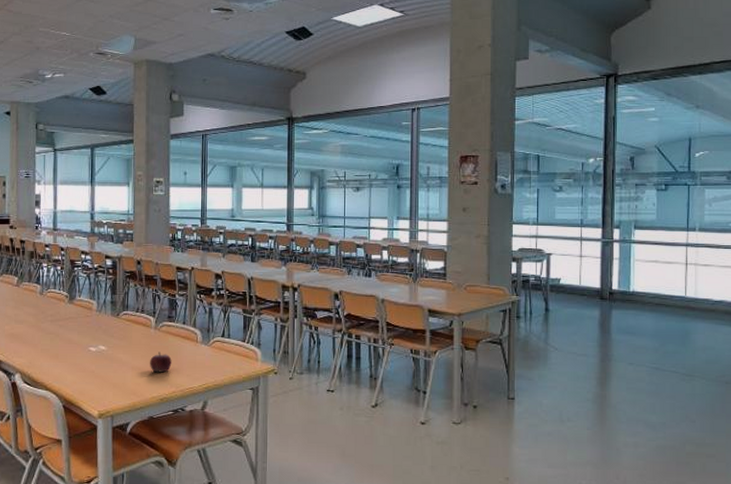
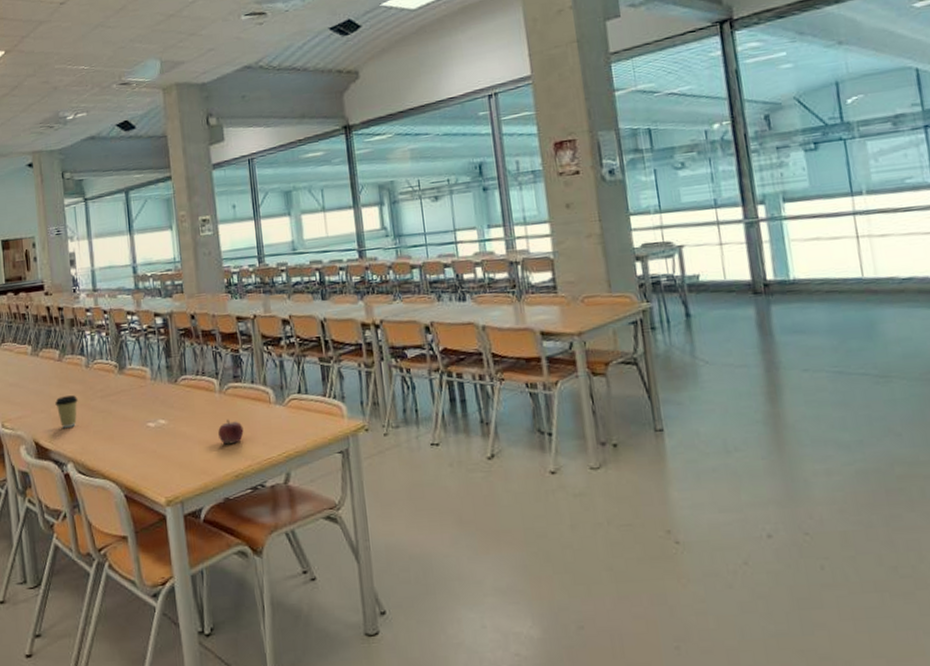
coffee cup: none [10,317,30,344] -> present [55,395,78,428]

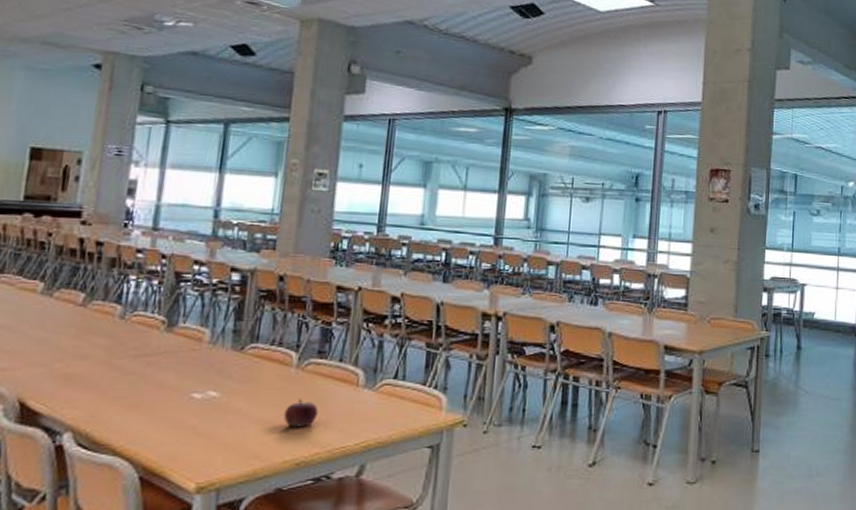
coffee cup: present [55,395,78,428] -> none [63,350,99,388]

